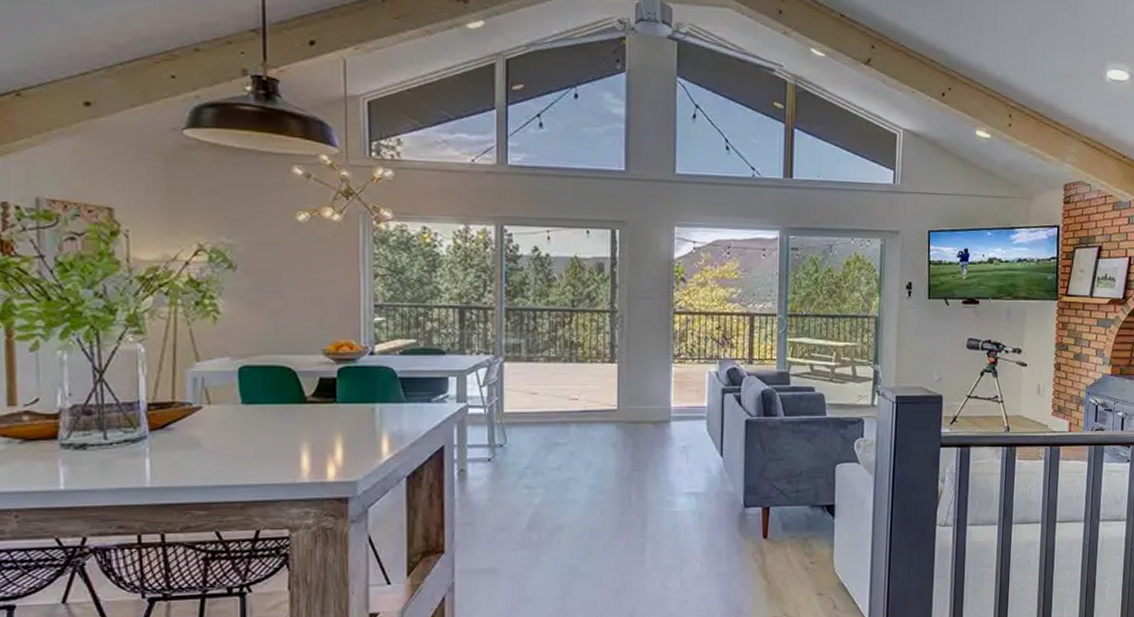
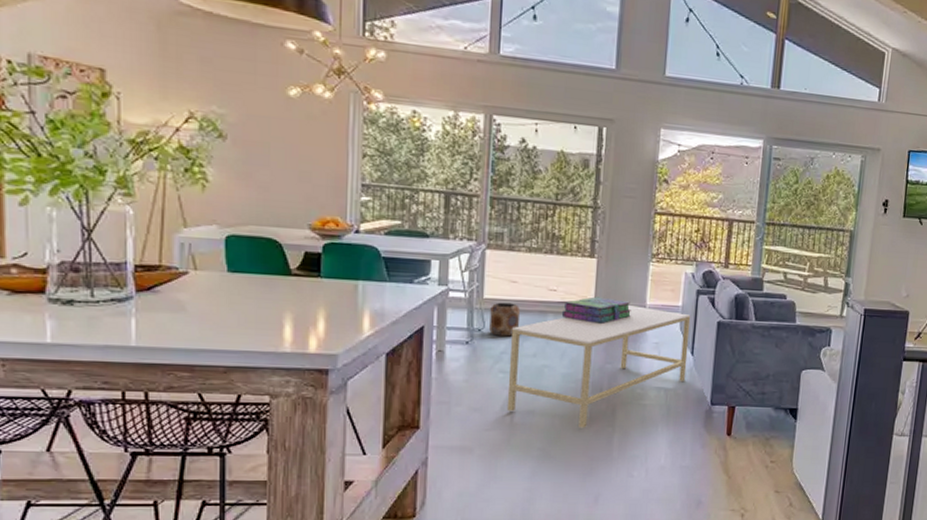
planter: none [511,415,543,451] -> present [489,302,521,337]
coffee table: none [533,408,718,541] -> present [506,304,691,428]
stack of books: none [584,403,656,432] -> present [561,296,631,325]

